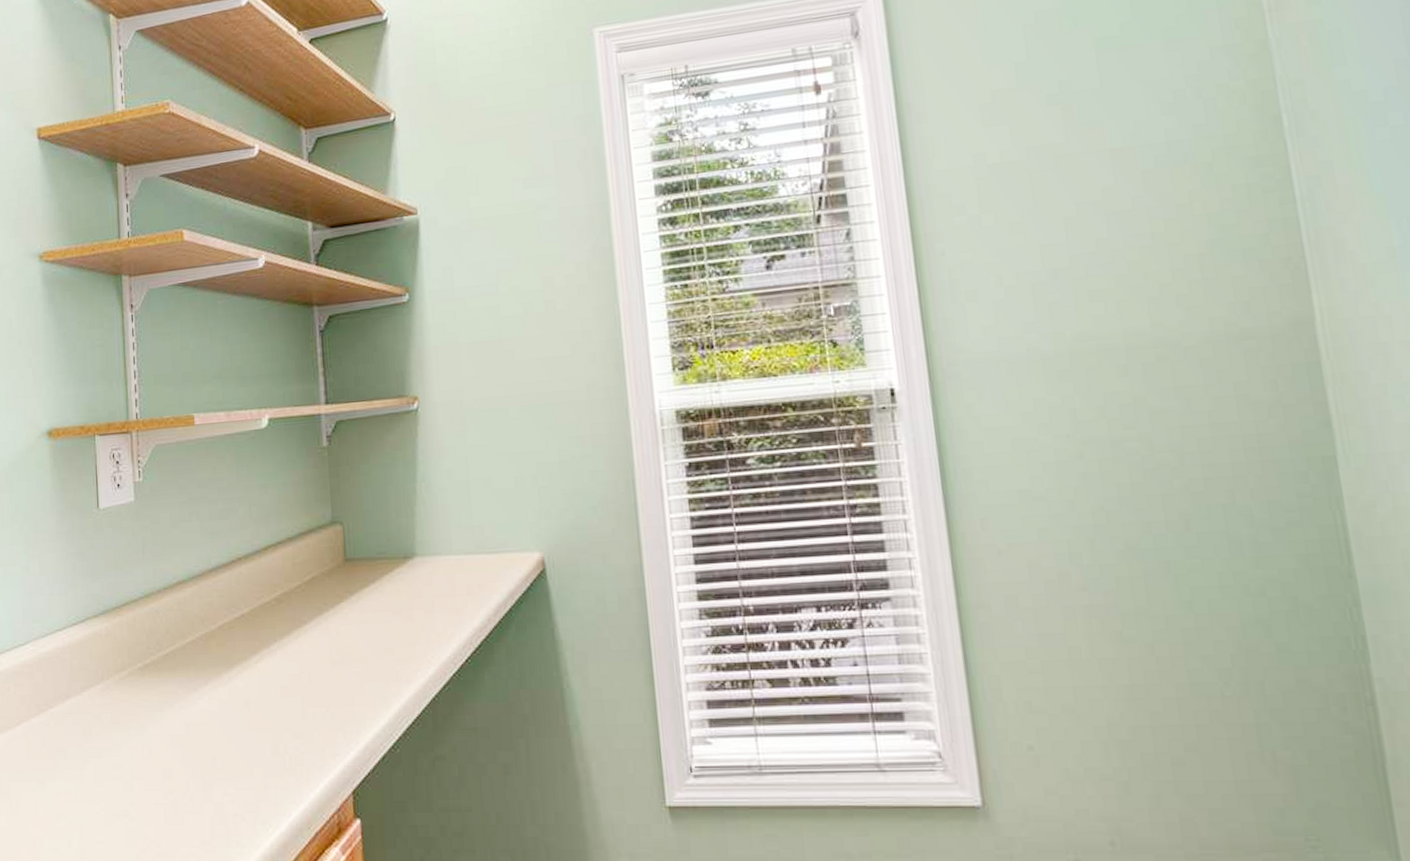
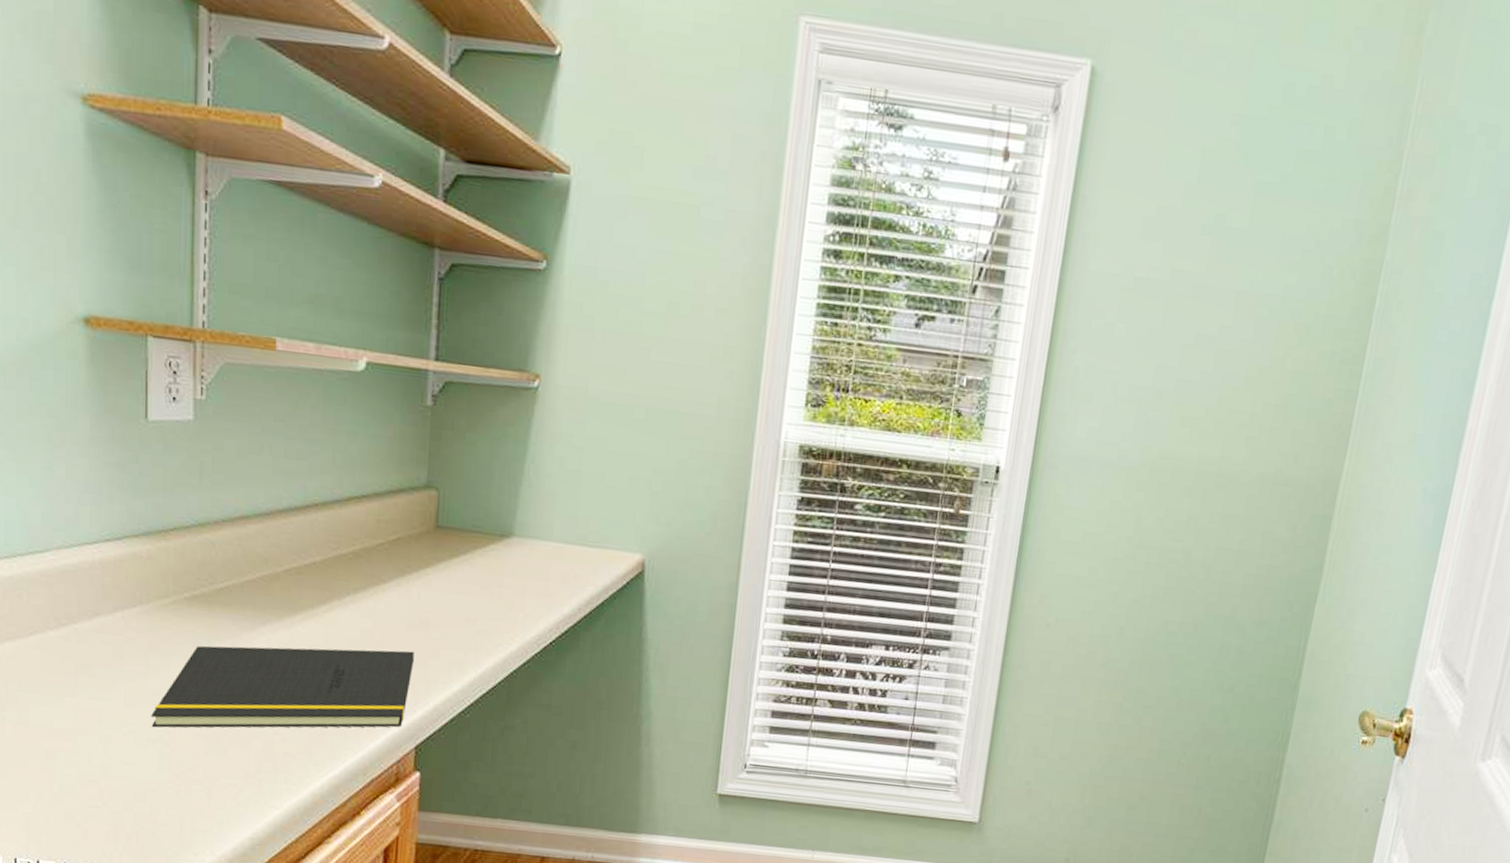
notepad: none [117,689,341,803] -> present [151,645,414,728]

